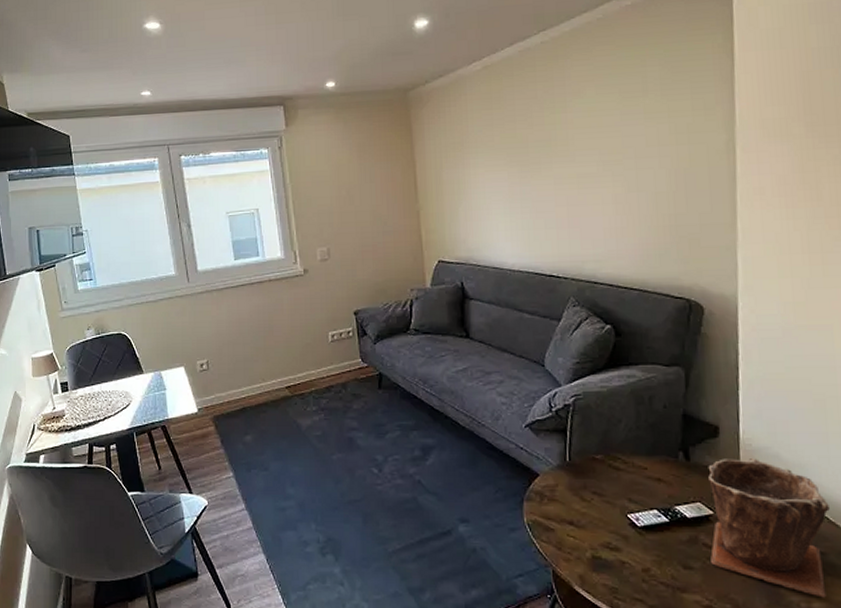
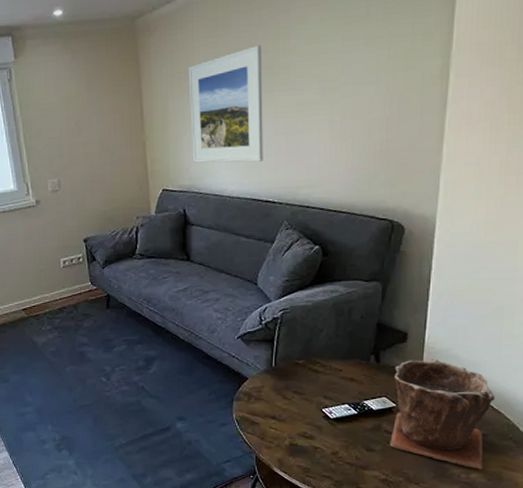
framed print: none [462,117,545,235] -> present [188,44,263,163]

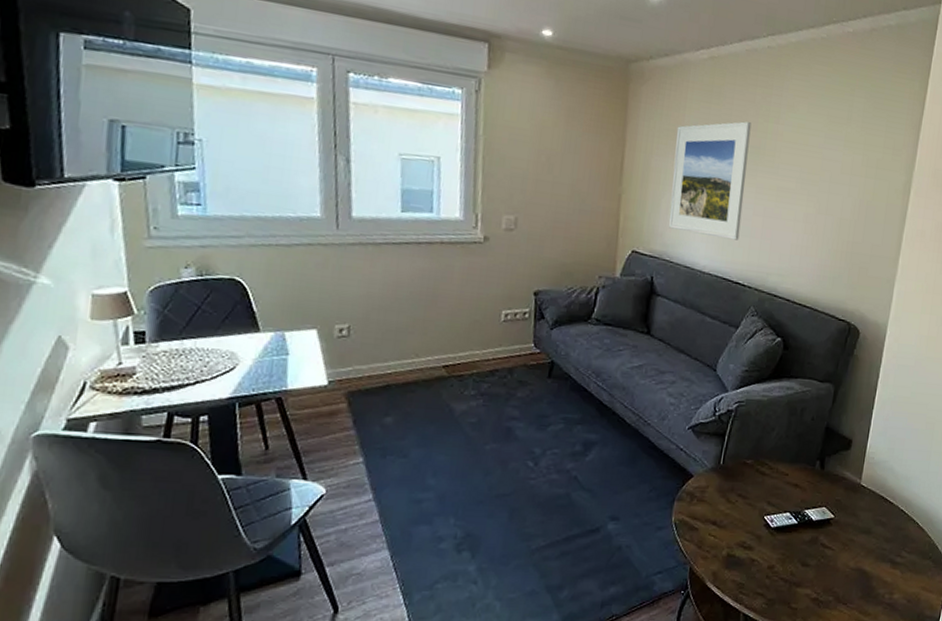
plant pot: present [390,359,495,470] -> none [824,469,921,590]

